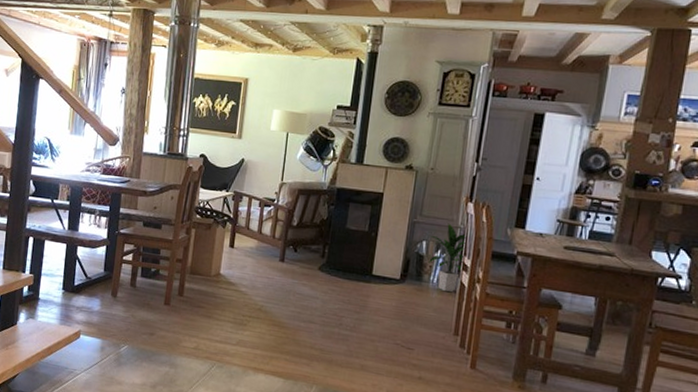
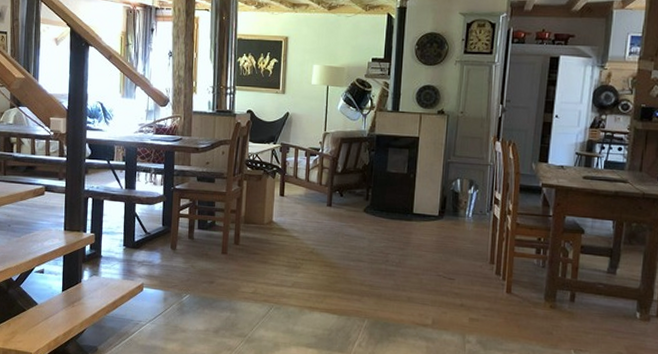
indoor plant: present [428,223,468,292] -> none [462,161,497,224]

